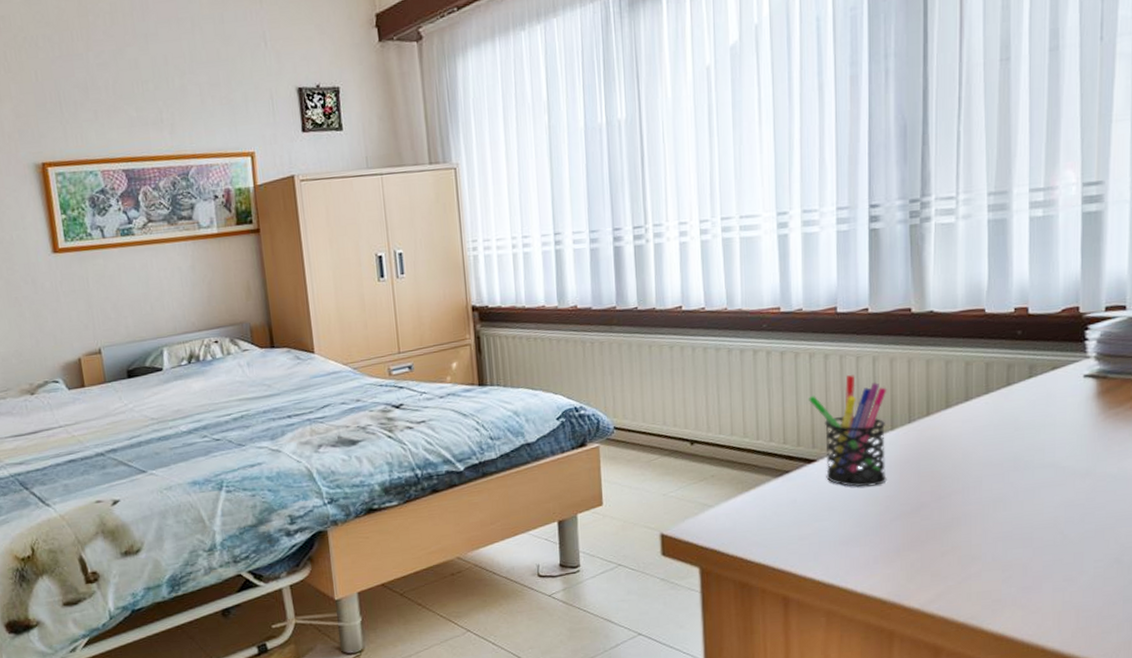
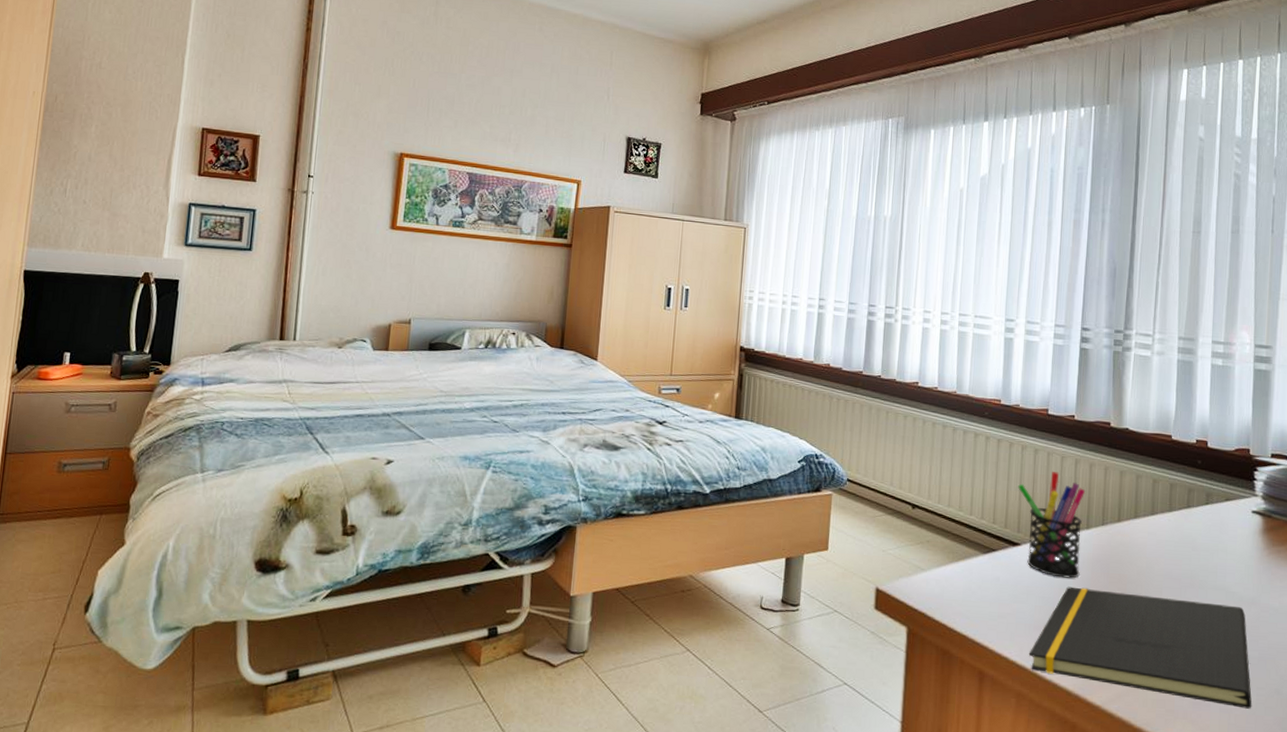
notepad: none [836,480,1089,587] -> present [1028,586,1252,709]

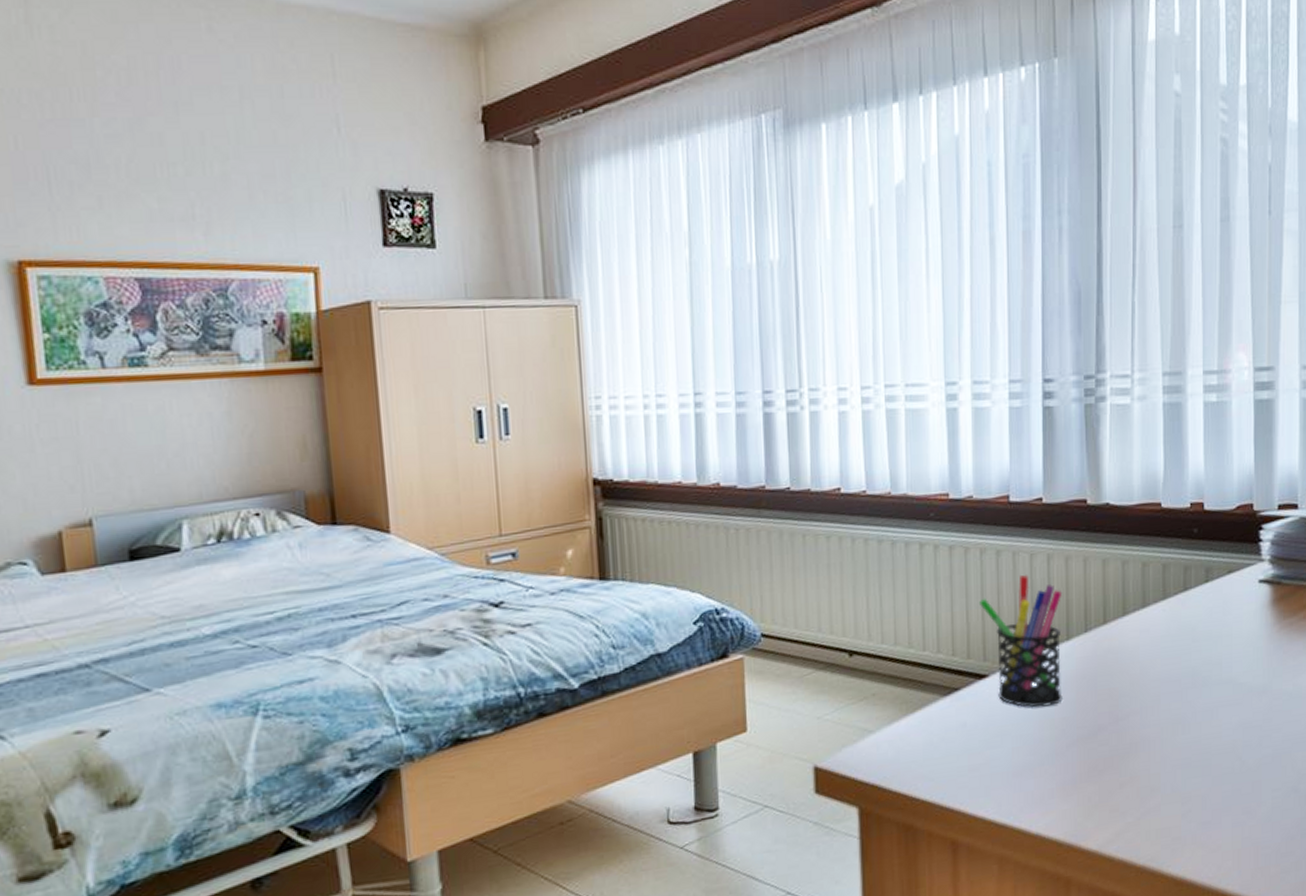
notepad: present [1028,586,1252,709] -> none [1009,699,1268,827]

